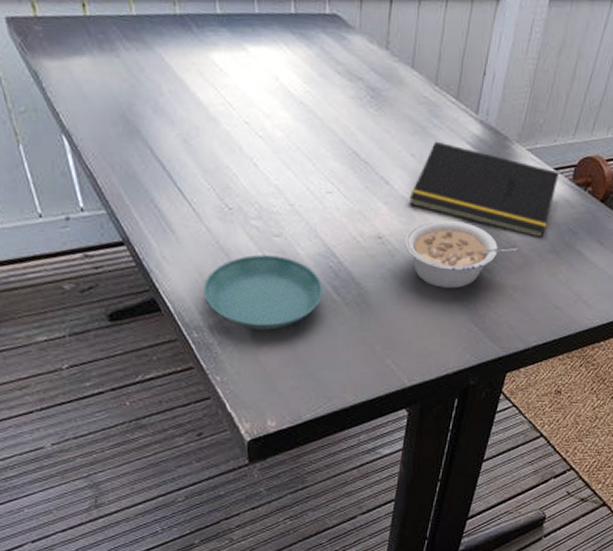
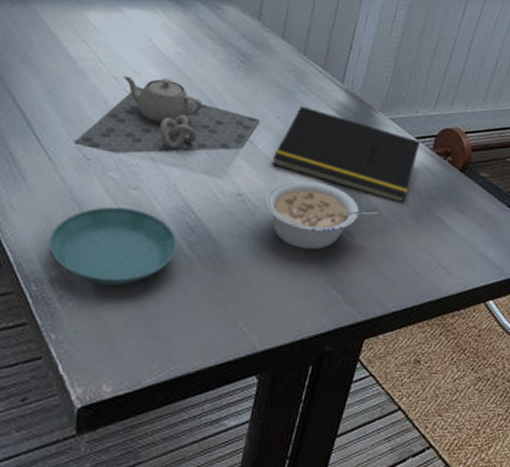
teapot: none [215,119,395,202] -> present [74,75,260,154]

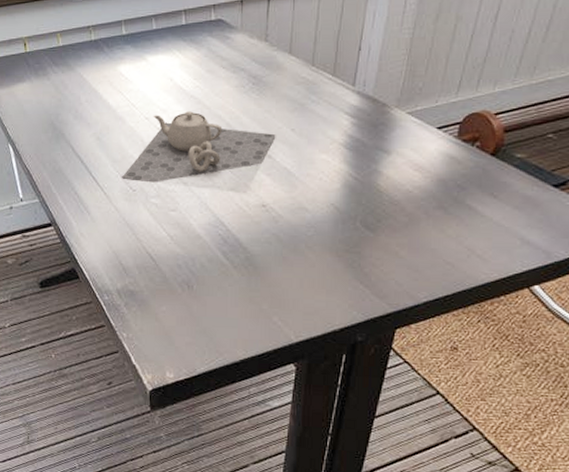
saucer: present [48,206,178,286] -> none [113,227,213,292]
legume: present [265,180,380,250] -> none [288,185,403,249]
notepad: present [271,105,420,203] -> none [290,115,442,195]

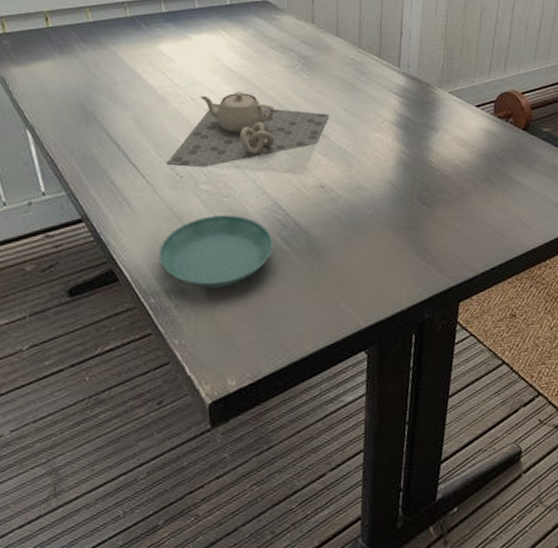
saucer: none [113,227,213,292] -> present [159,215,273,289]

